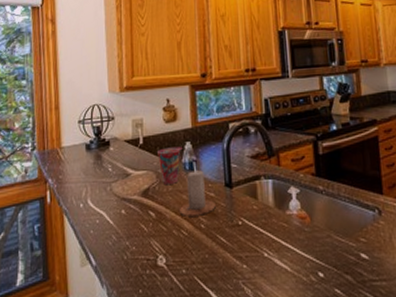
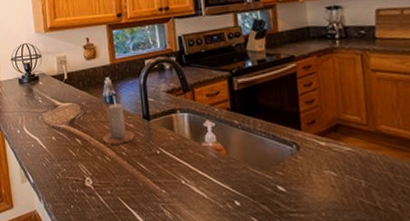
cup: present [158,146,182,184] -> none [81,81,103,115]

